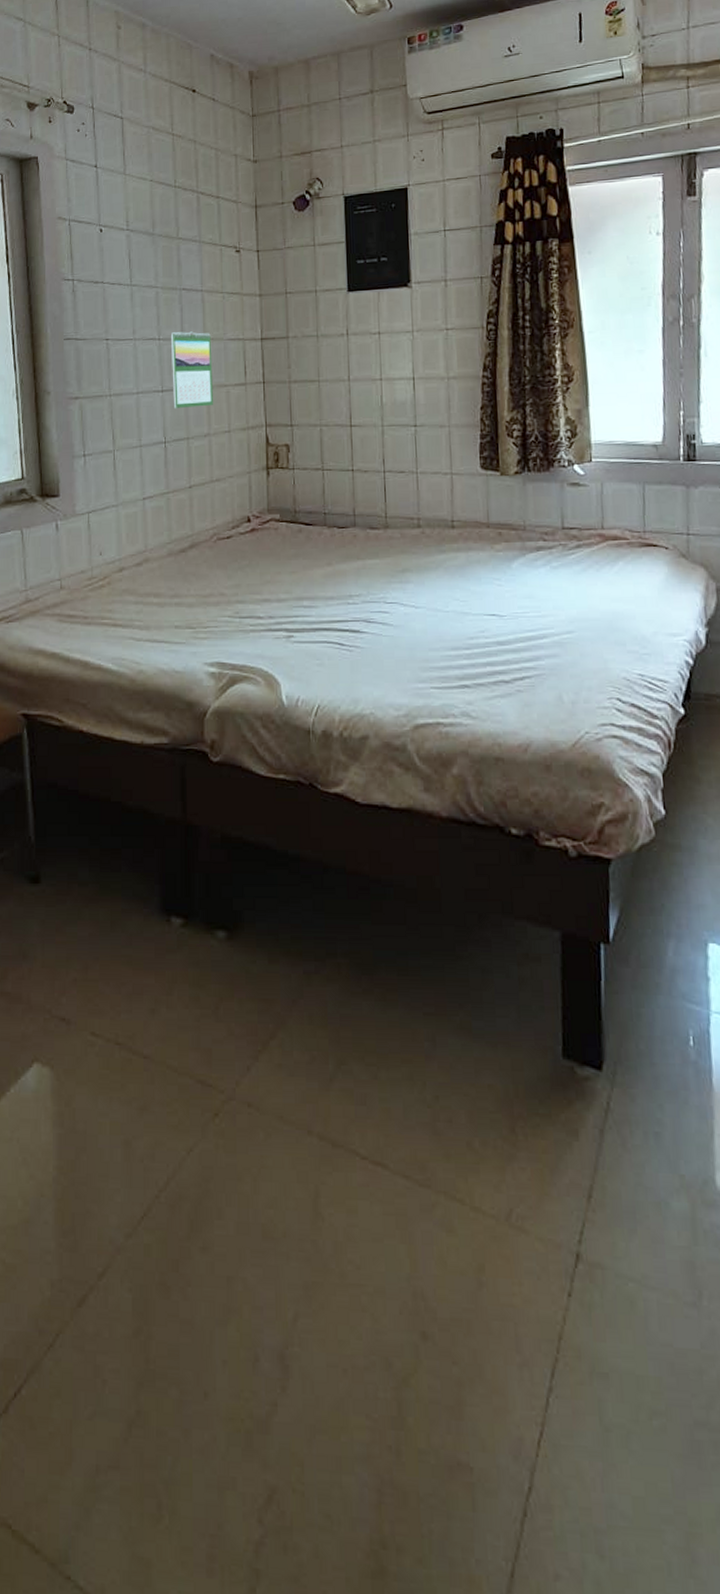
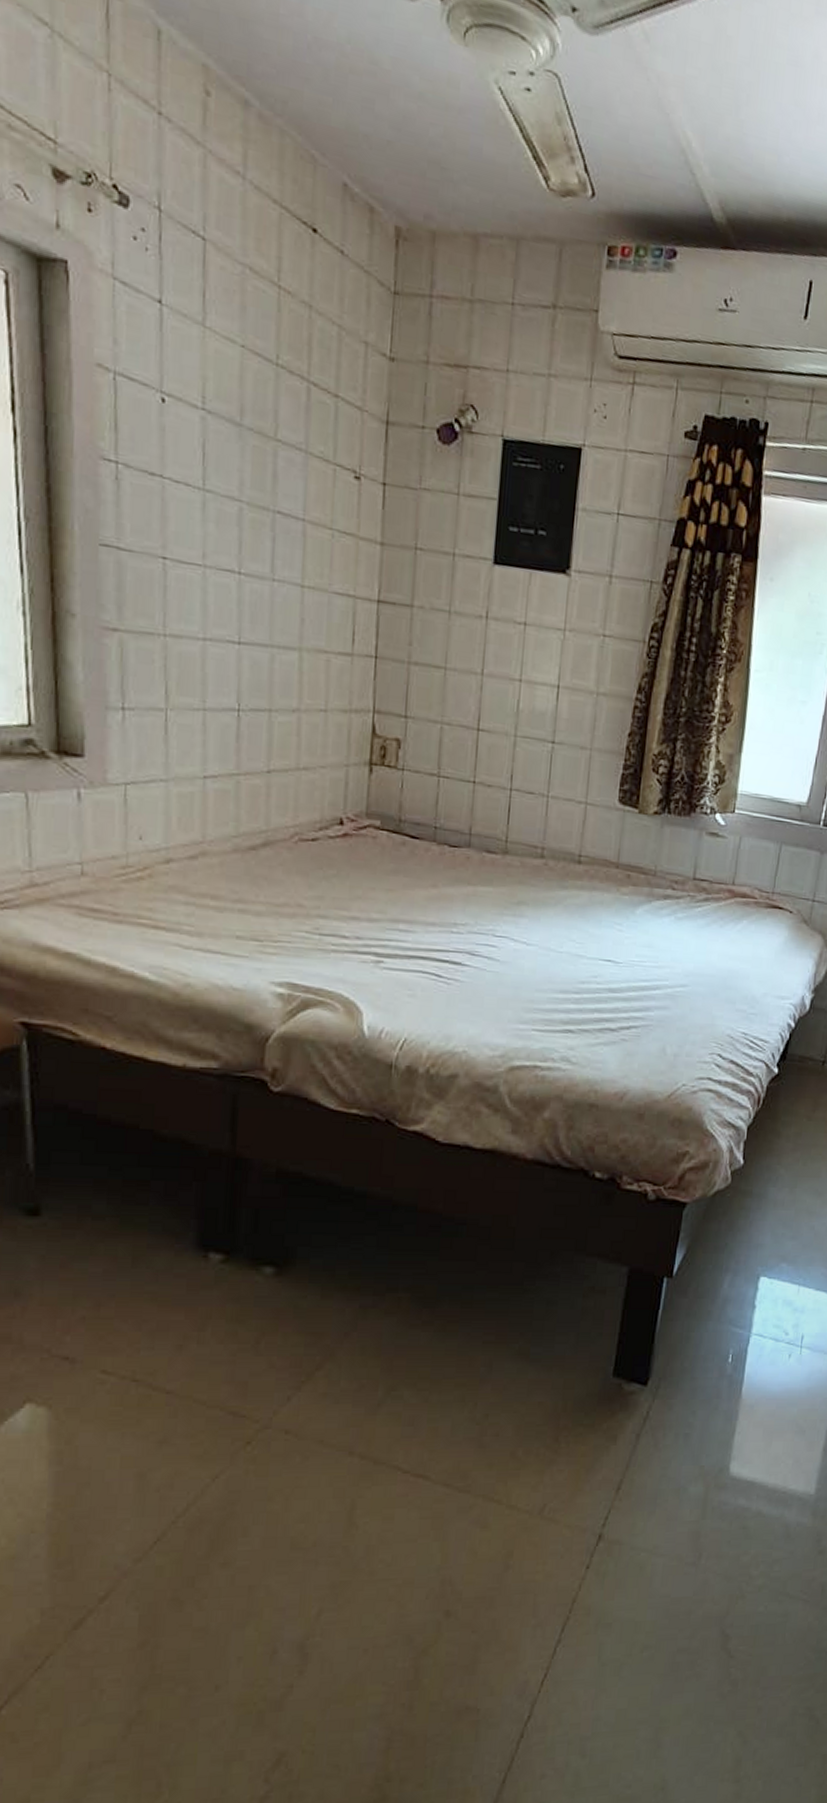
calendar: present [170,331,213,408] -> none [253,568,311,674]

